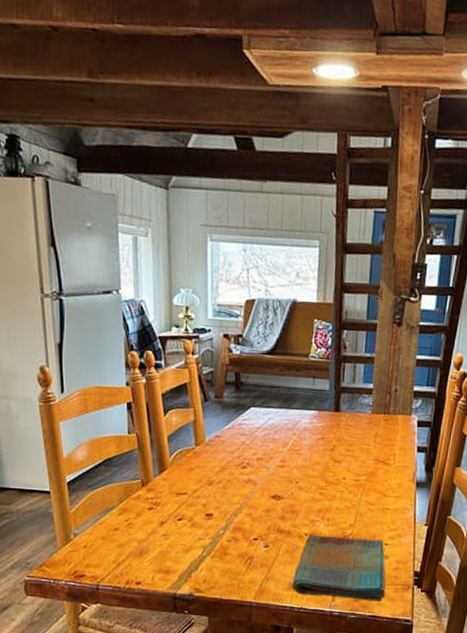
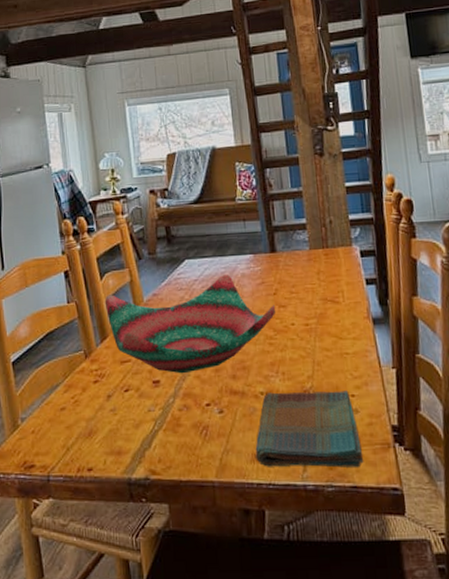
decorative bowl: none [167,426,330,511] -> present [106,275,275,374]

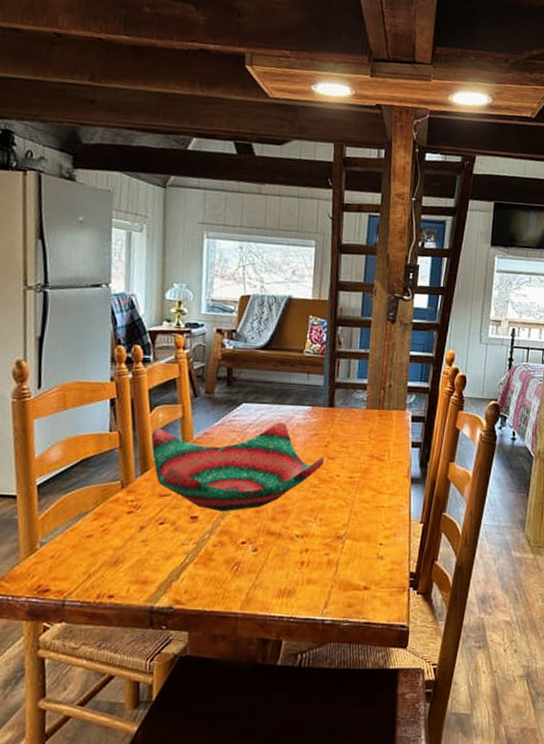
dish towel: present [255,390,364,468] -> none [281,536,381,607]

